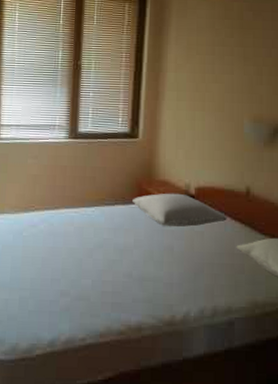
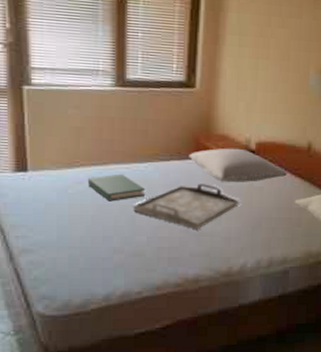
hardback book: none [40,217,92,244] -> present [87,173,146,202]
serving tray: none [80,228,180,274] -> present [133,184,239,229]

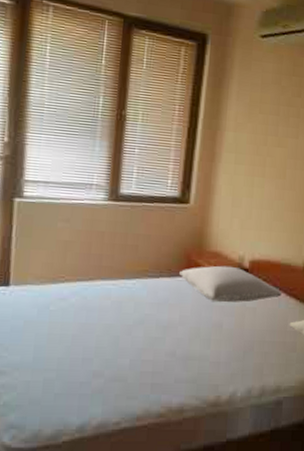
hardback book: present [87,173,146,202] -> none [71,290,132,320]
serving tray: present [133,184,239,229] -> none [117,303,230,352]

